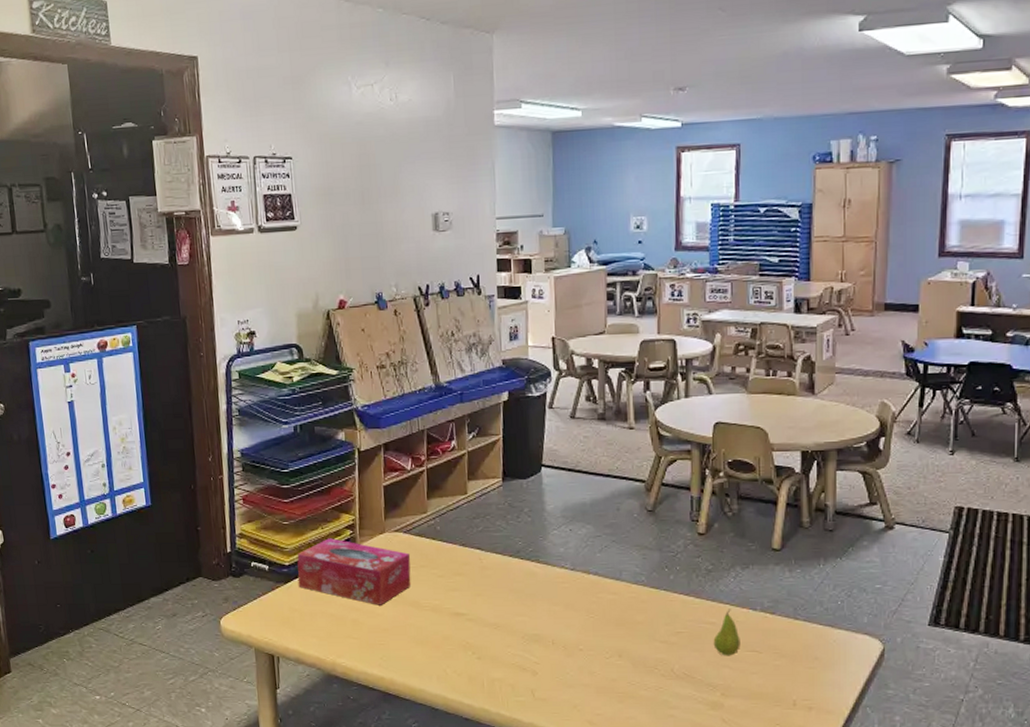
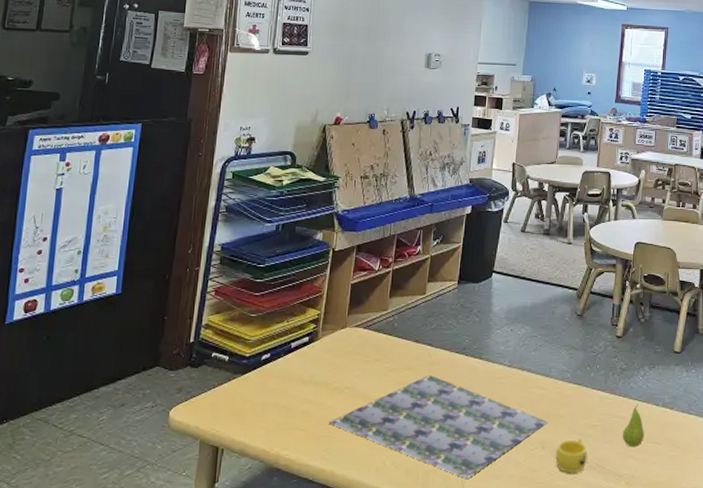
tissue box: present [297,538,411,605] -> none [255,331,367,398]
puzzle: none [381,580,624,689] -> present [328,374,549,480]
cup: none [635,646,673,684] -> present [555,438,588,474]

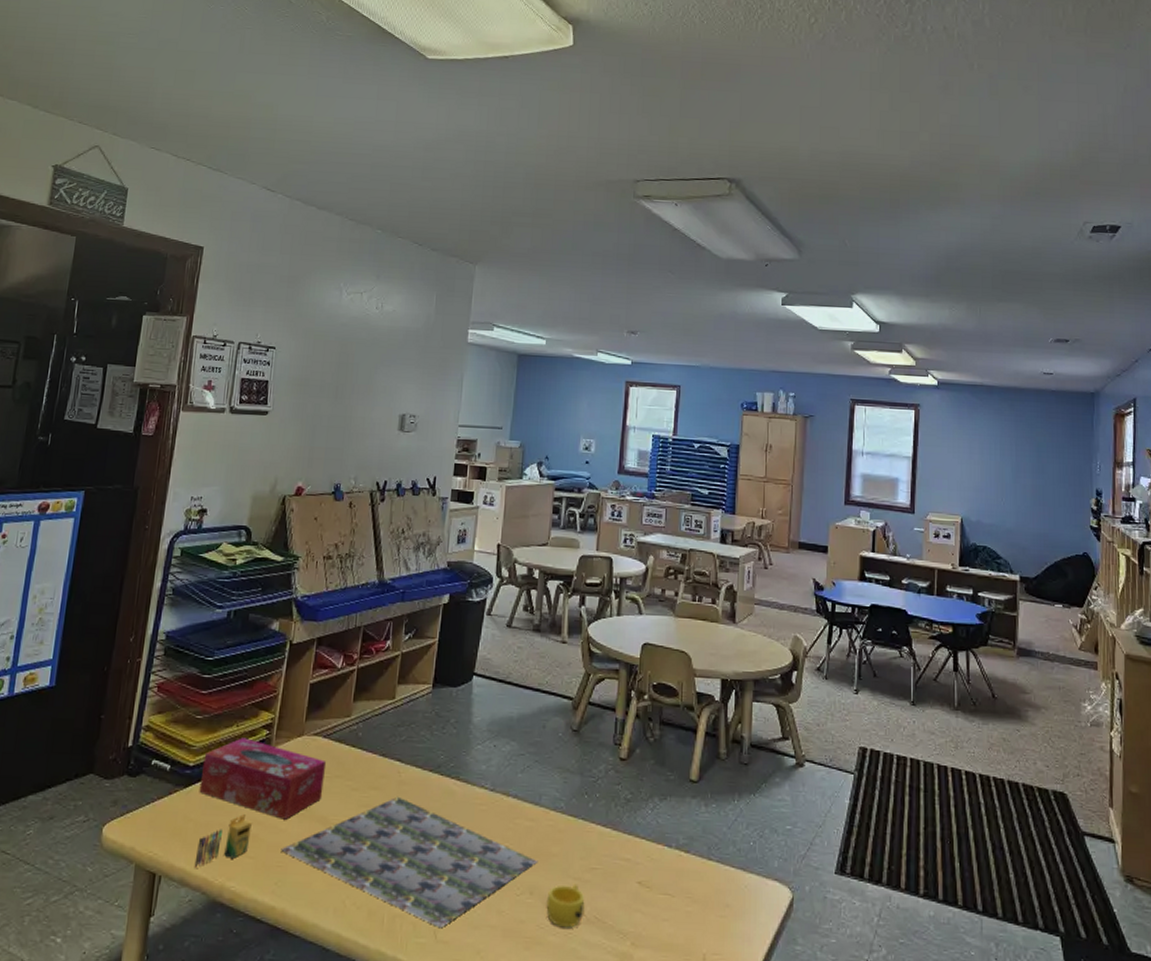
crayon: none [252,395,302,441] -> present [194,814,252,868]
tissue box: none [255,331,367,398] -> present [199,738,327,820]
fruit: present [622,404,644,448] -> none [627,844,654,899]

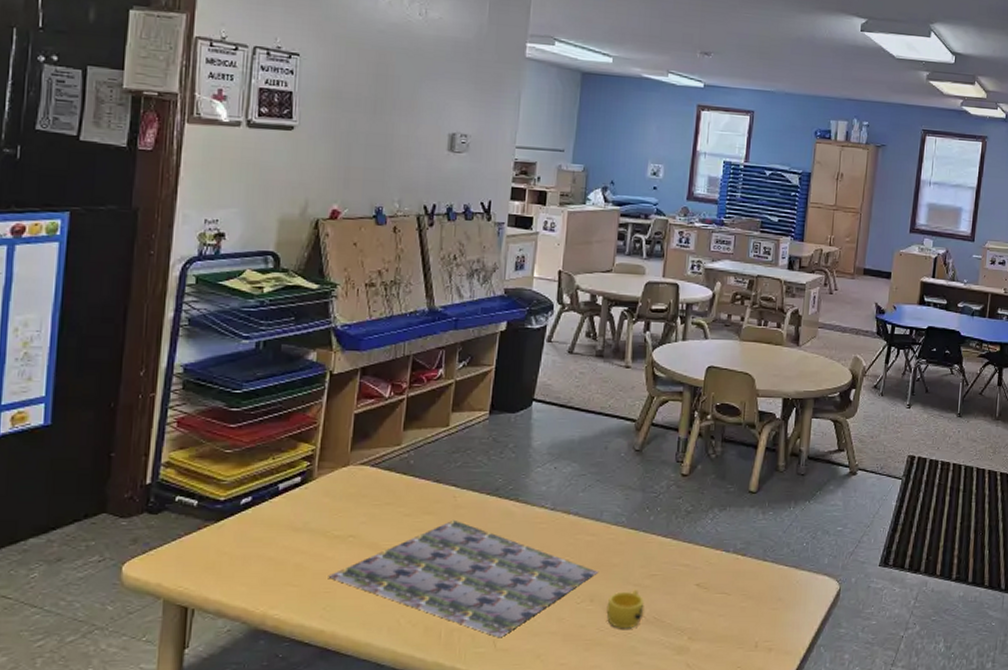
crayon: present [194,814,252,868] -> none [231,545,294,599]
tissue box: present [199,738,327,820] -> none [233,470,376,548]

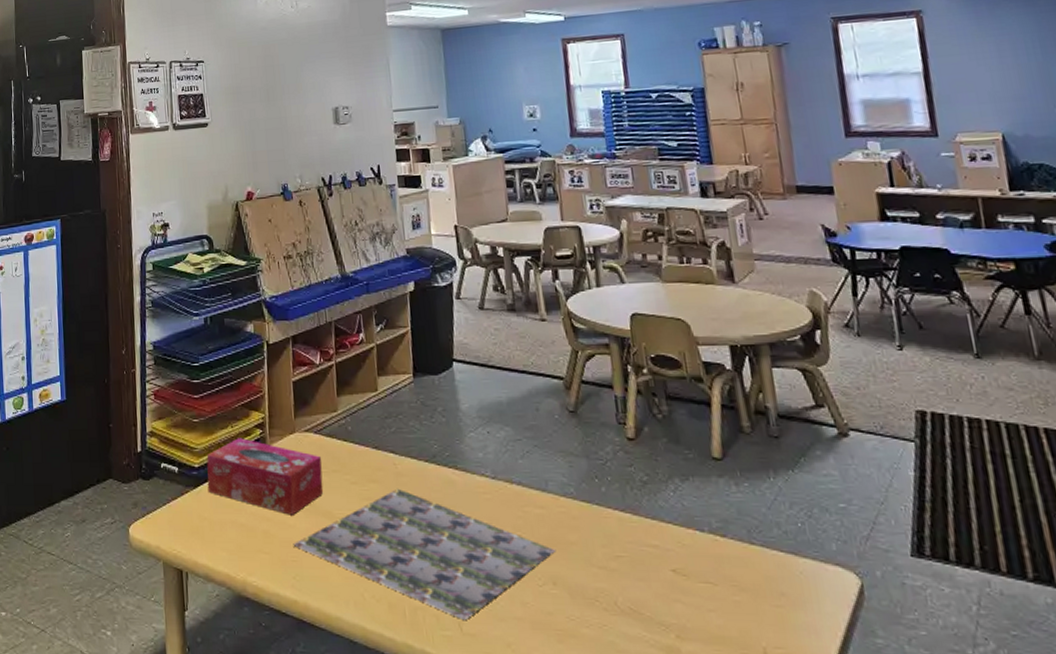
tissue box: none [233,470,376,548] -> present [206,438,324,515]
cup: present [606,589,645,629] -> none [572,573,617,620]

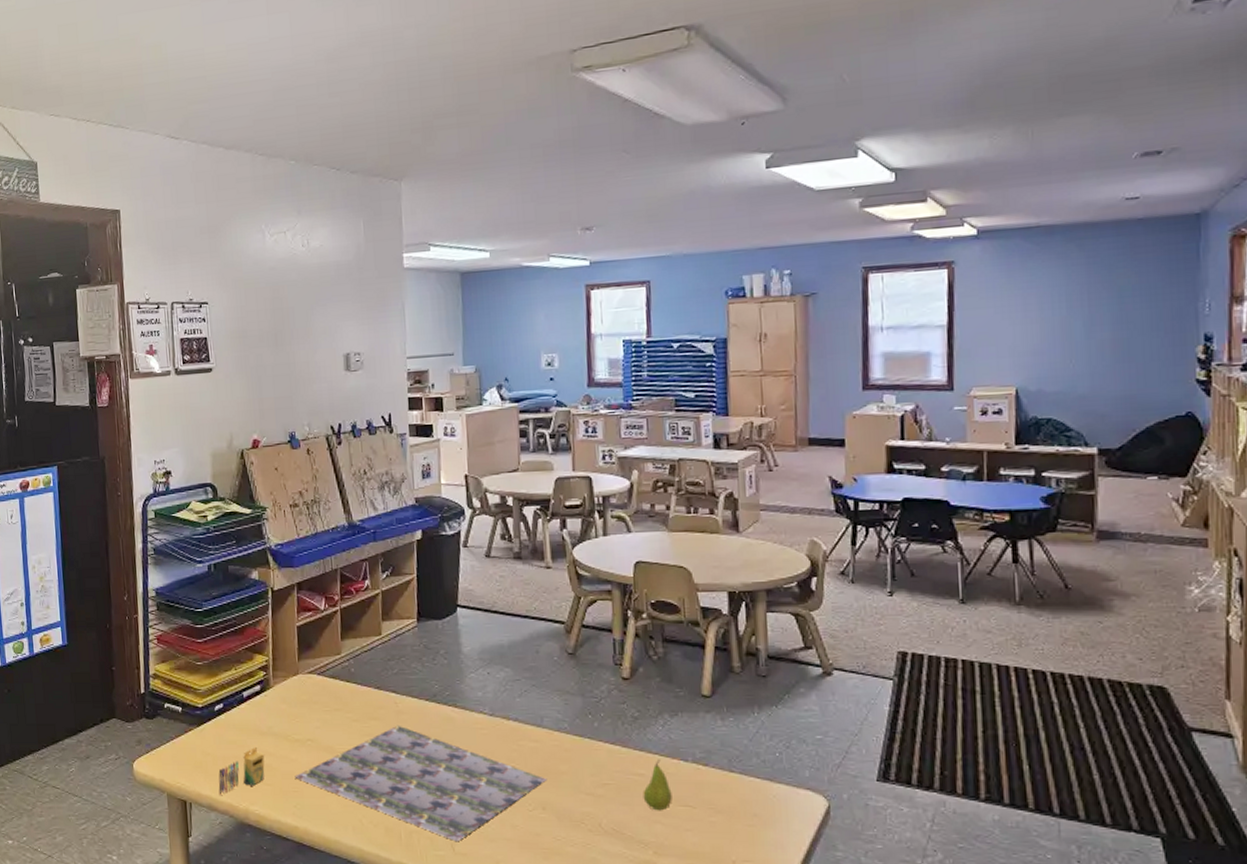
tissue box: present [206,438,324,515] -> none [210,679,326,750]
crayon: none [215,512,262,564] -> present [218,747,265,795]
fruit: none [659,529,692,588] -> present [643,759,672,811]

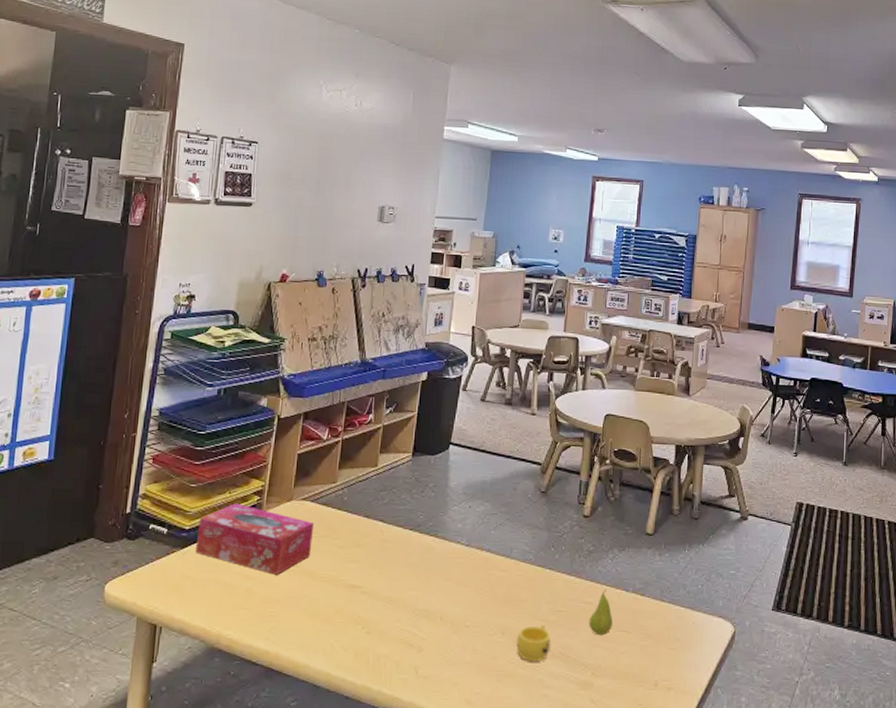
tissue box: none [210,679,326,750] -> present [195,503,315,575]
crayon: present [218,747,265,795] -> none [192,571,245,619]
puzzle: present [294,725,548,842] -> none [273,552,509,666]
cup: none [560,798,601,839] -> present [516,624,551,662]

